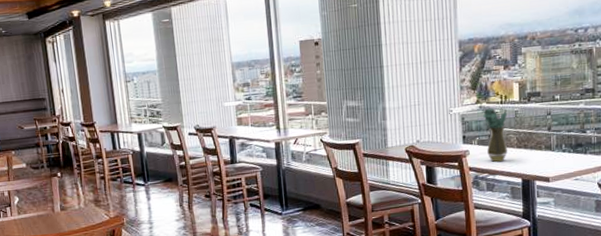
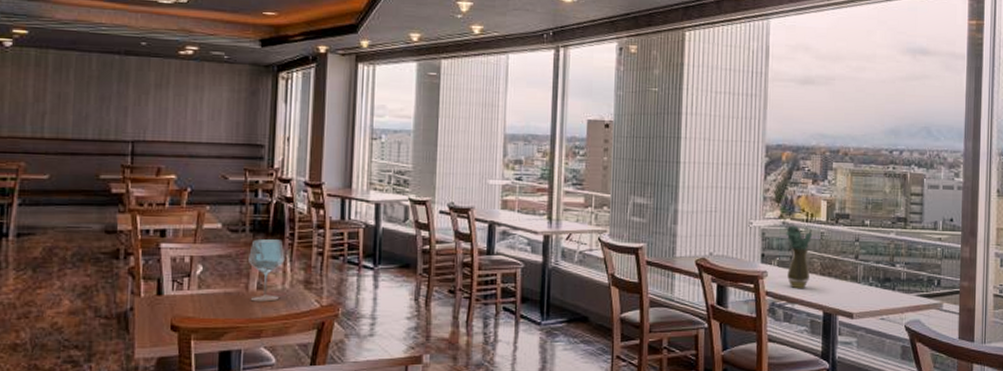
wine glass: none [50,171,79,220] -> present [248,239,285,302]

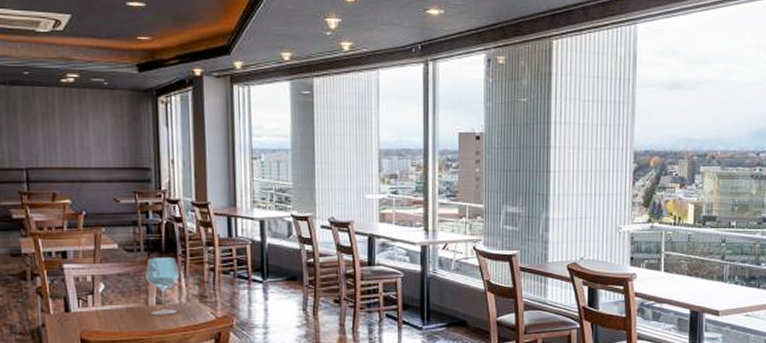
vase: present [785,221,813,289] -> none [653,225,681,290]

